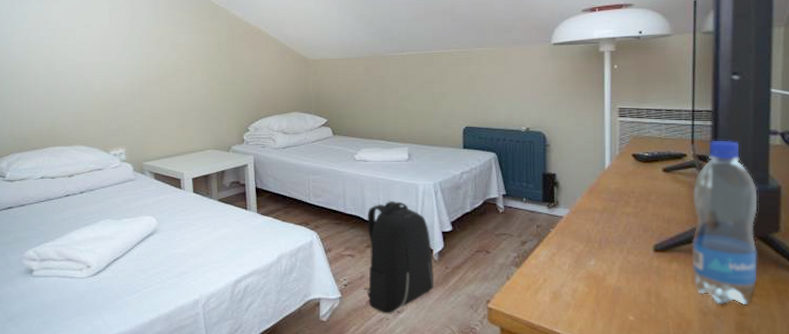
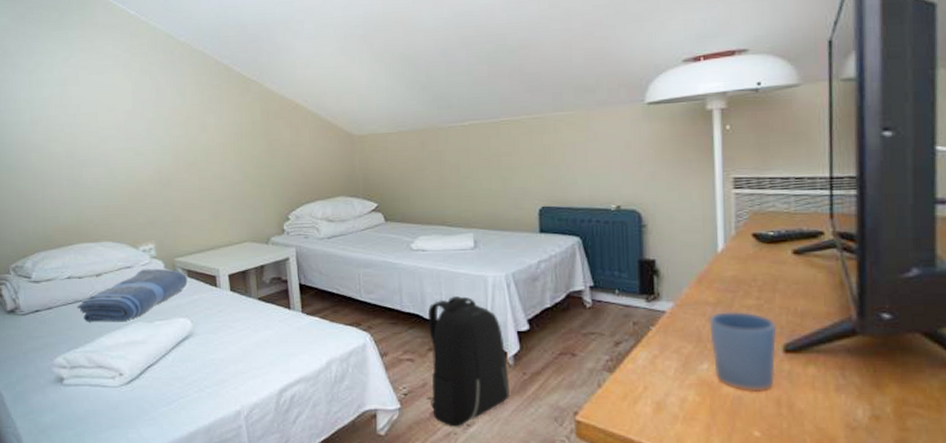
towel: none [49,171,154,218] -> present [77,269,188,321]
mug: none [597,218,649,283] -> present [709,312,777,392]
bottle: present [692,140,758,306] -> none [832,212,923,419]

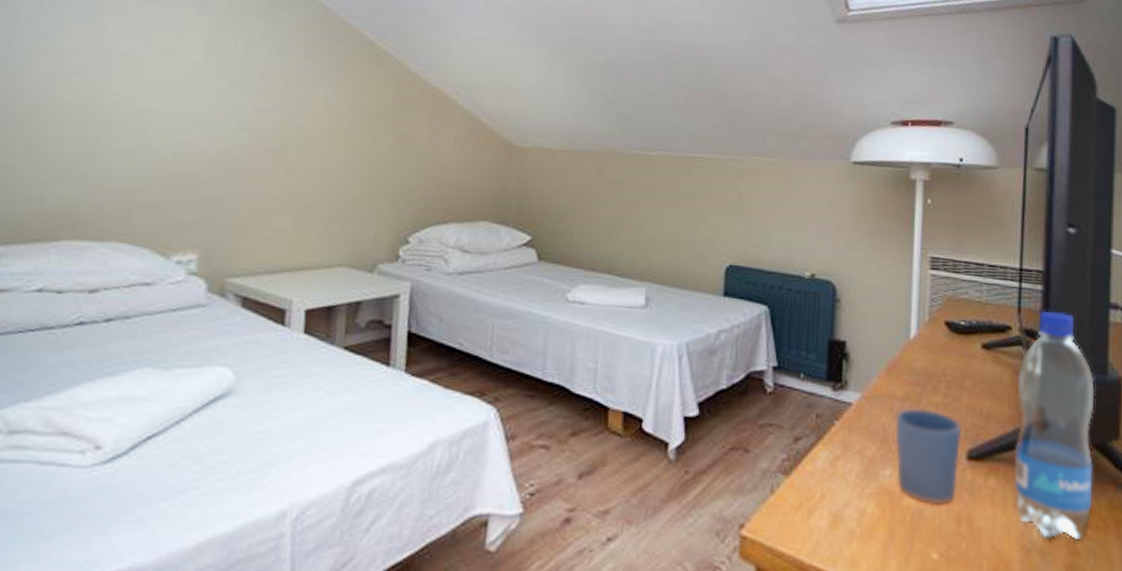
towel: present [77,269,188,321] -> none [42,289,241,364]
backpack: present [427,295,511,427] -> none [560,364,668,541]
bottle: none [832,212,923,419] -> present [1013,310,1095,541]

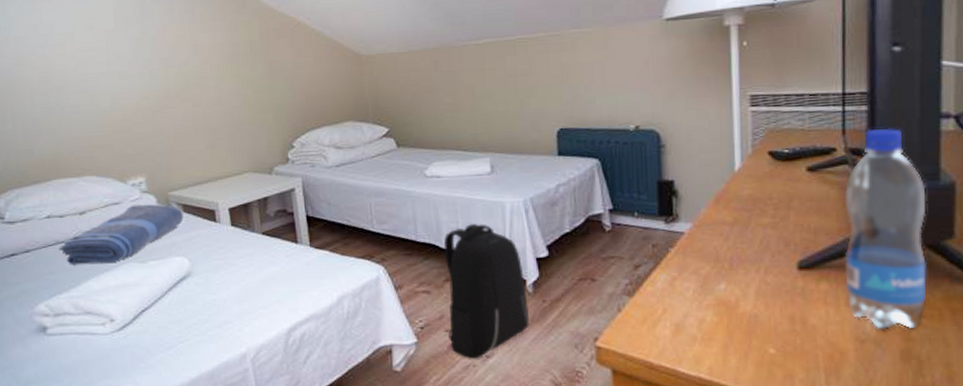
towel: none [42,289,241,364] -> present [58,204,184,264]
backpack: none [560,364,668,541] -> present [443,223,530,359]
mug: present [895,408,962,505] -> none [726,230,792,309]

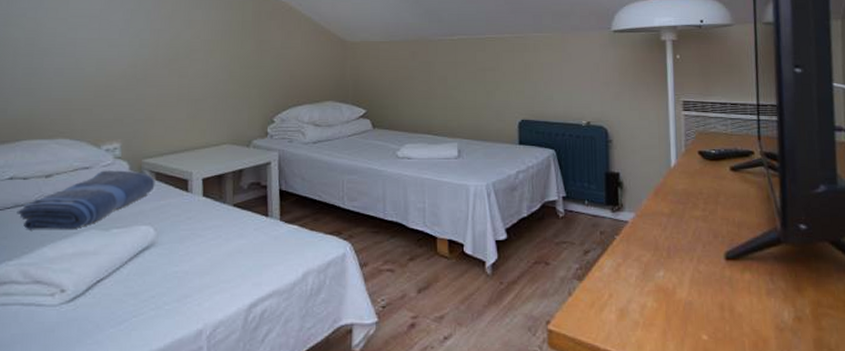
backpack: present [443,223,530,359] -> none [405,204,488,340]
bottle: present [844,127,927,330] -> none [761,136,833,320]

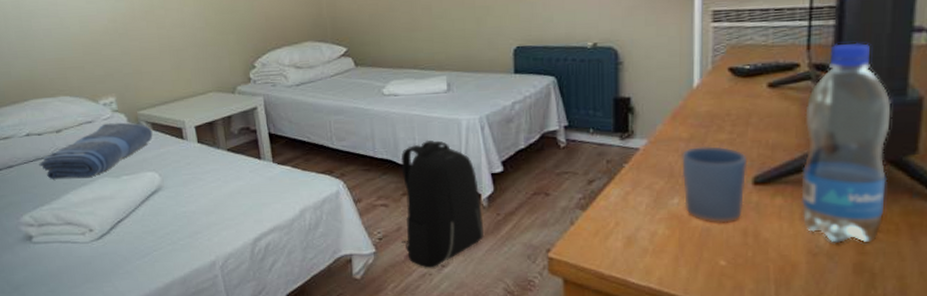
backpack: none [405,204,488,340] -> present [401,140,485,268]
mug: none [664,222,720,297] -> present [682,146,748,223]
bottle: none [761,136,833,320] -> present [800,42,892,244]

